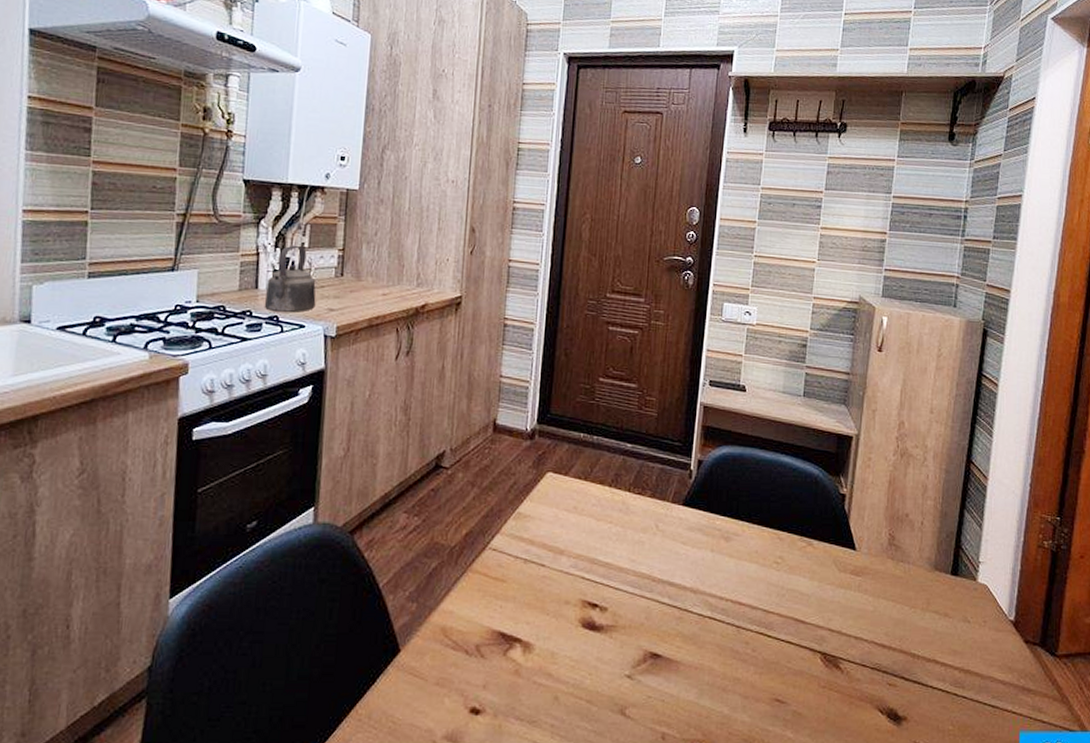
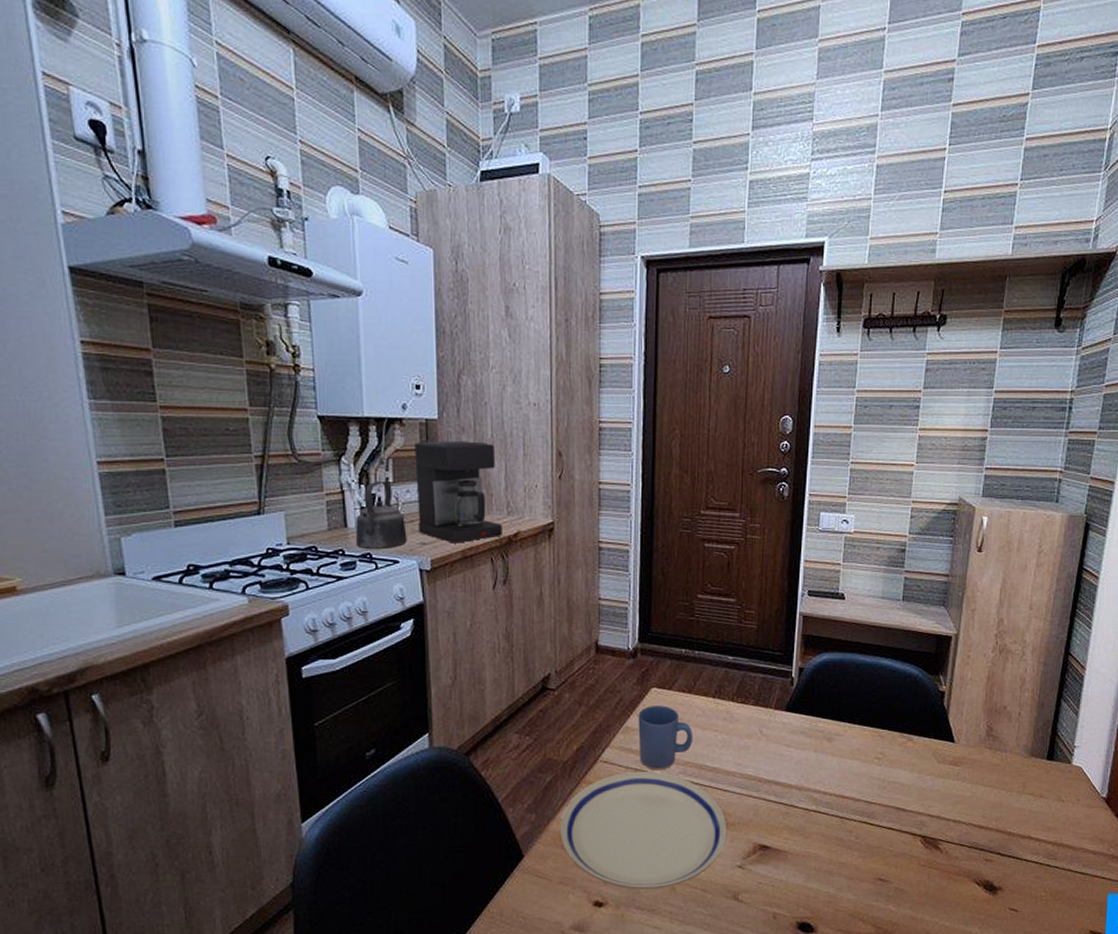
coffee maker: none [328,210,411,312] -> present [414,441,502,543]
plate: none [440,561,617,698] -> present [559,771,727,890]
mug: none [530,491,587,562] -> present [638,705,693,770]

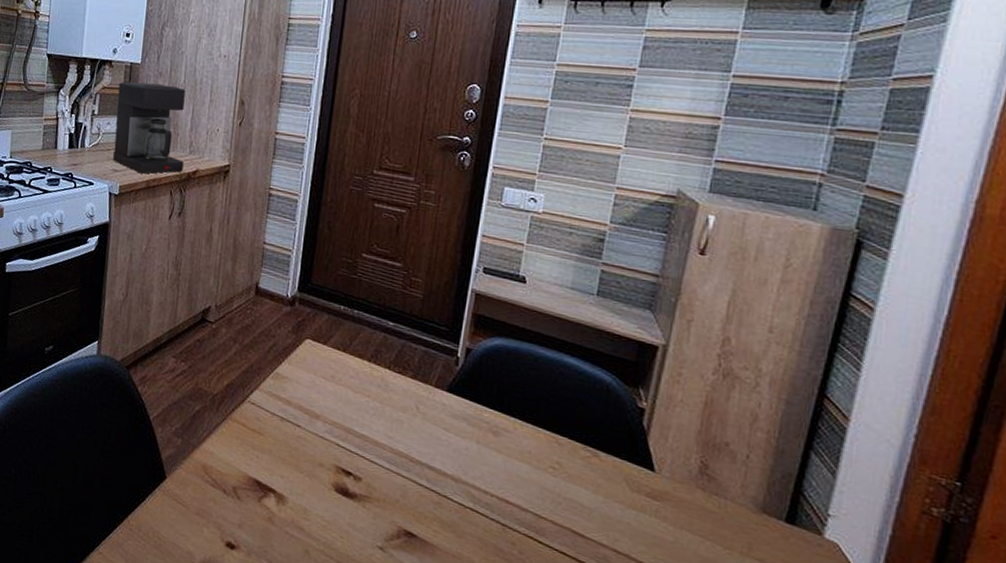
kettle: present [355,480,407,550] -> none [61,112,103,171]
plate: present [559,771,727,890] -> none [202,418,371,549]
mug: present [638,705,693,770] -> none [286,356,344,425]

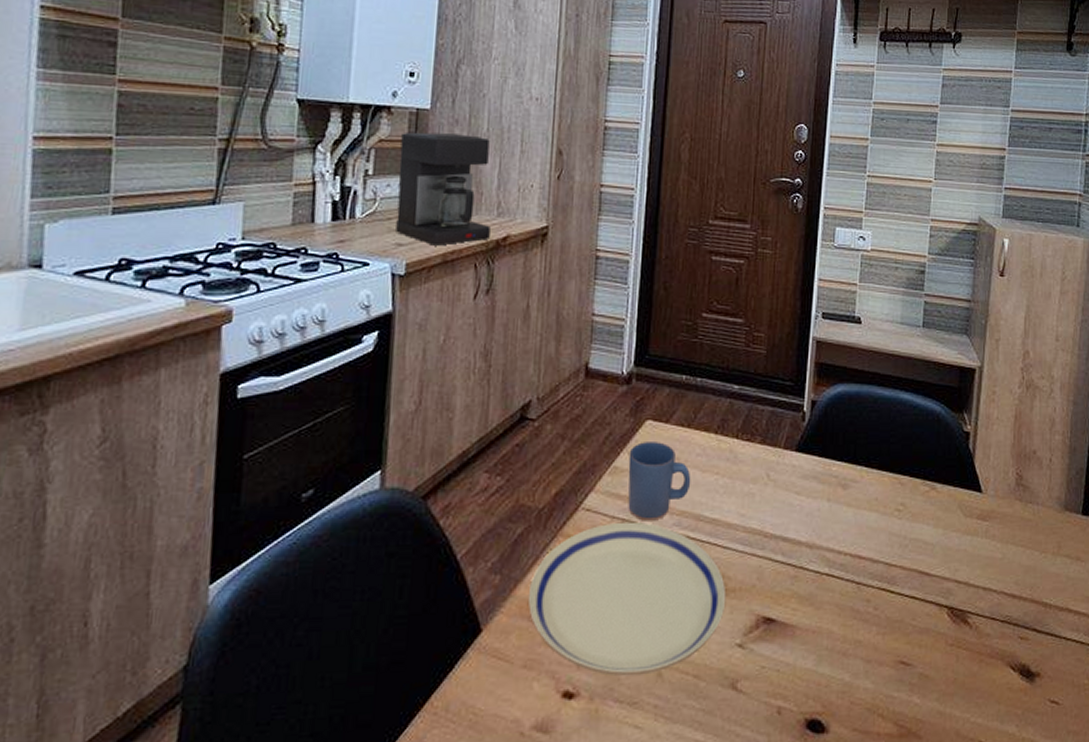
plate: none [202,418,371,549] -> present [528,522,726,677]
mug: none [286,356,344,425] -> present [628,442,691,521]

